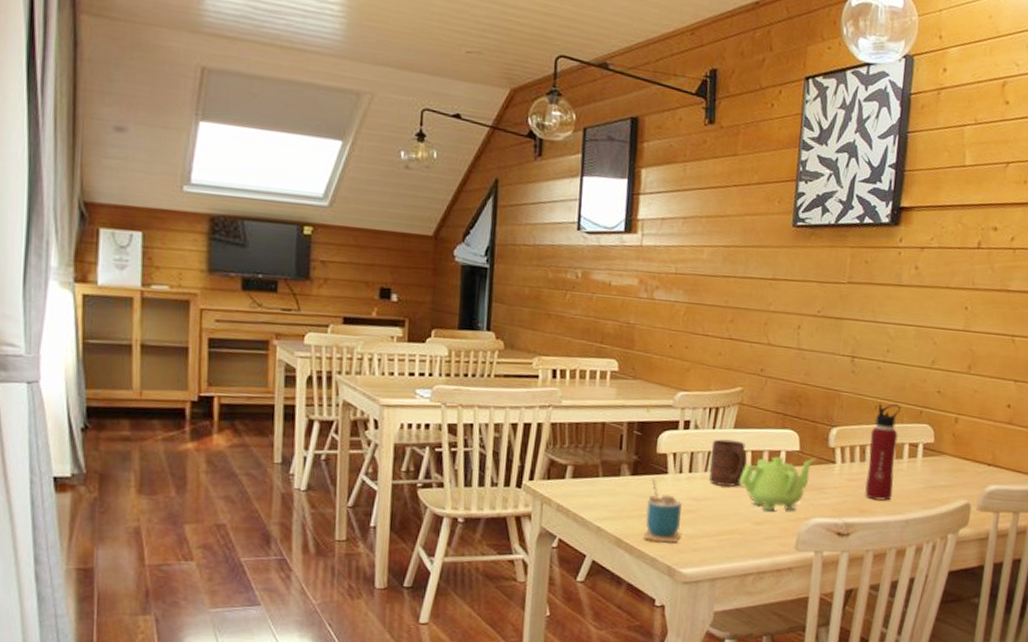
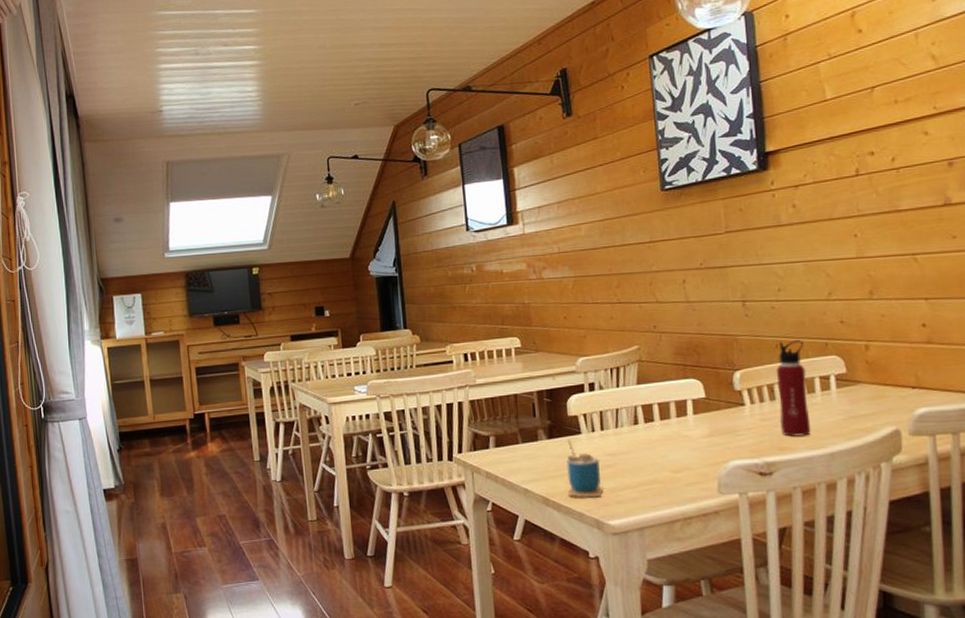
cup: present [709,439,747,487] -> none [618,395,655,440]
teapot: present [739,456,815,511] -> none [650,403,723,459]

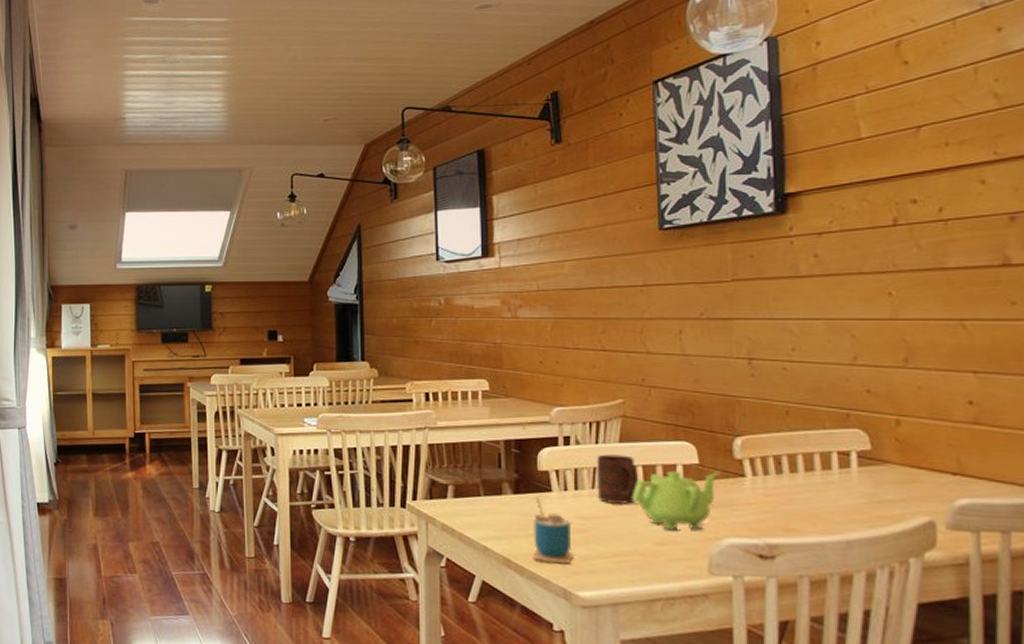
cup: none [618,395,655,440] -> present [596,454,638,504]
teapot: none [650,403,723,459] -> present [632,470,719,531]
water bottle: present [776,340,811,437] -> none [785,407,825,518]

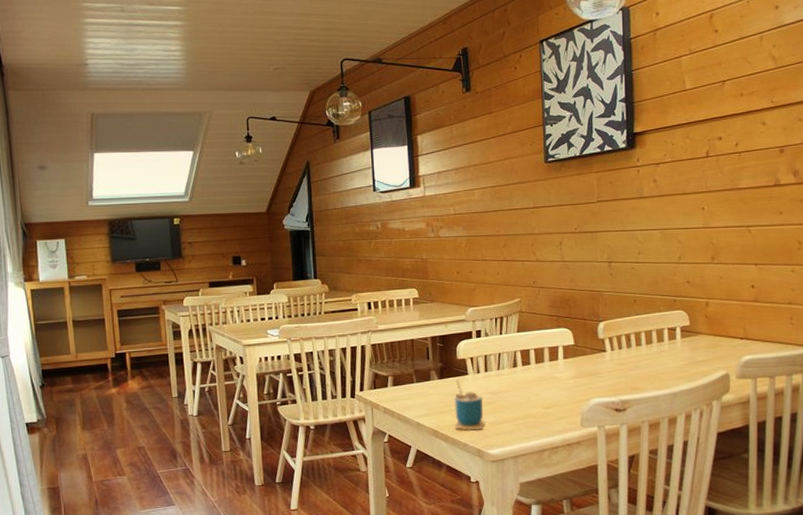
cup: present [596,454,638,504] -> none [501,342,531,380]
teapot: present [632,470,719,531] -> none [527,350,588,397]

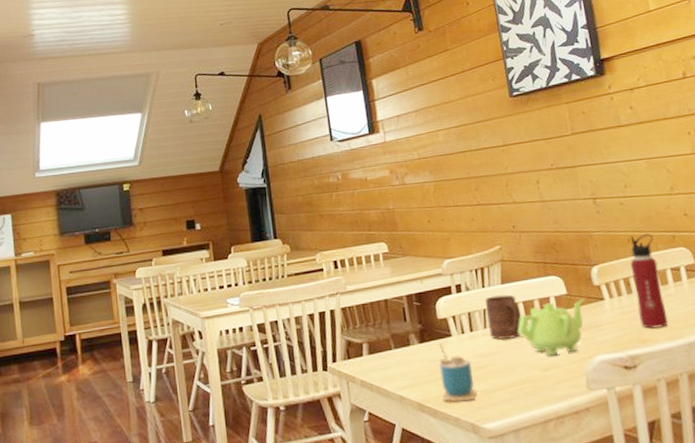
cup: none [501,342,531,380] -> present [485,294,521,340]
teapot: none [527,350,588,397] -> present [517,299,584,356]
water bottle: none [633,297,659,379] -> present [630,234,669,329]

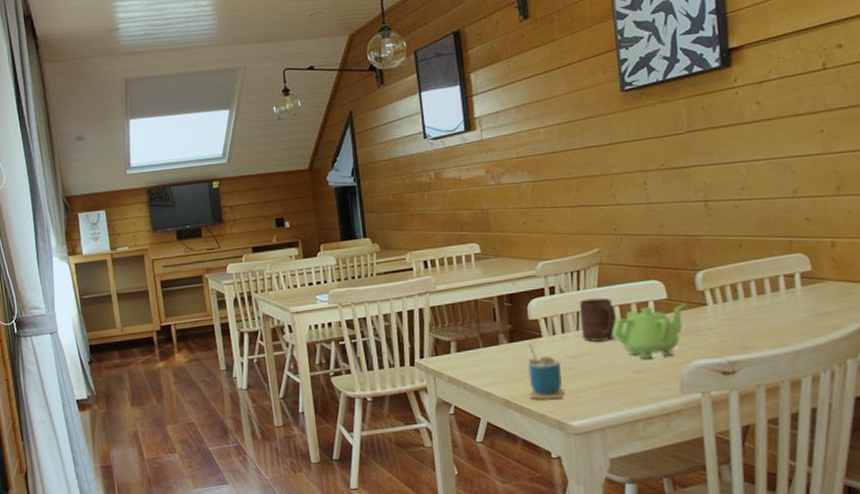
water bottle: present [630,234,669,329] -> none [739,239,775,335]

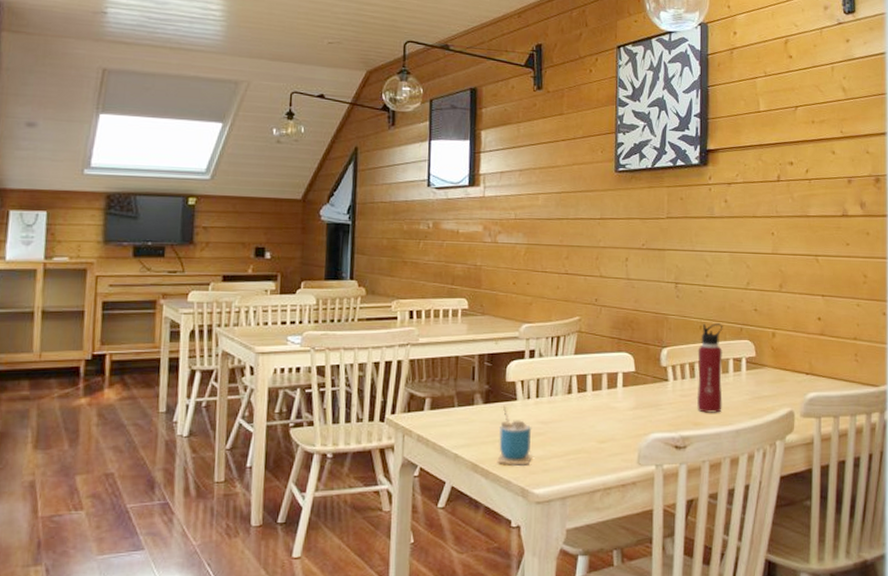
cup: present [579,298,616,342] -> none [555,365,588,408]
teapot: present [611,304,685,359] -> none [582,377,650,429]
water bottle: none [739,239,775,335] -> present [696,323,723,413]

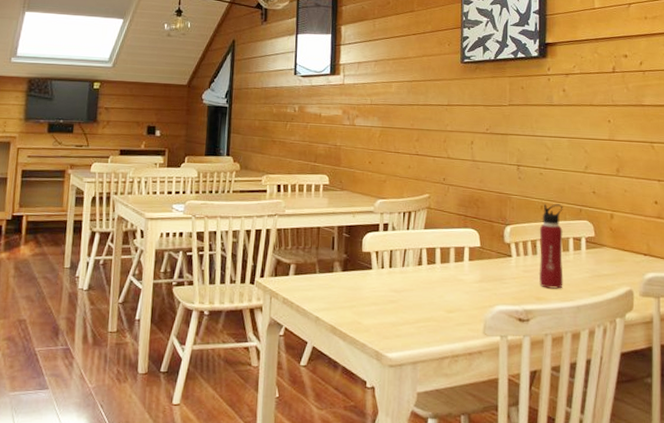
cup: present [497,405,532,466] -> none [354,274,386,330]

